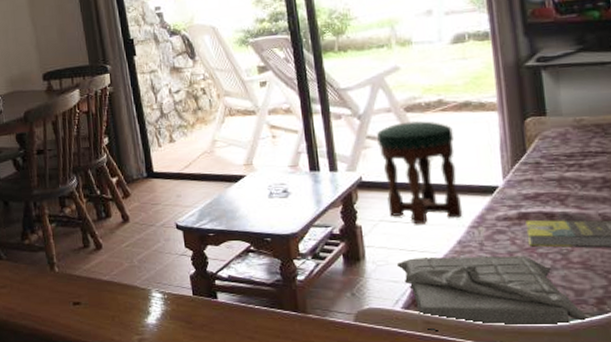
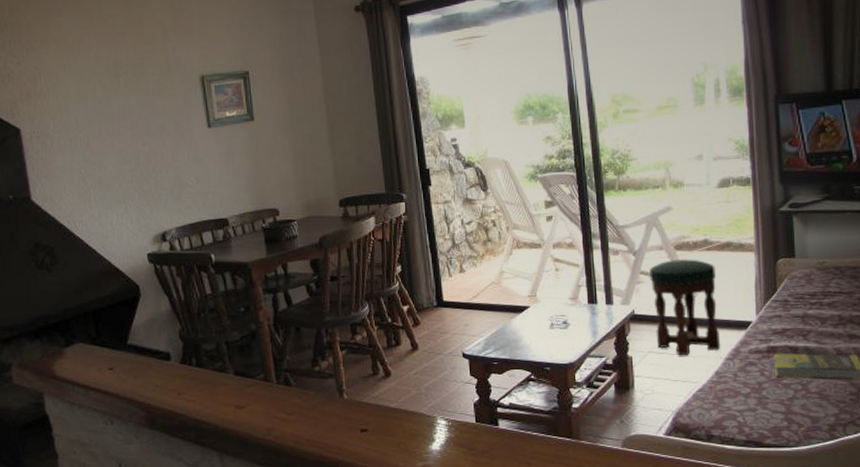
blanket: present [396,255,592,330] -> none [661,386,824,455]

